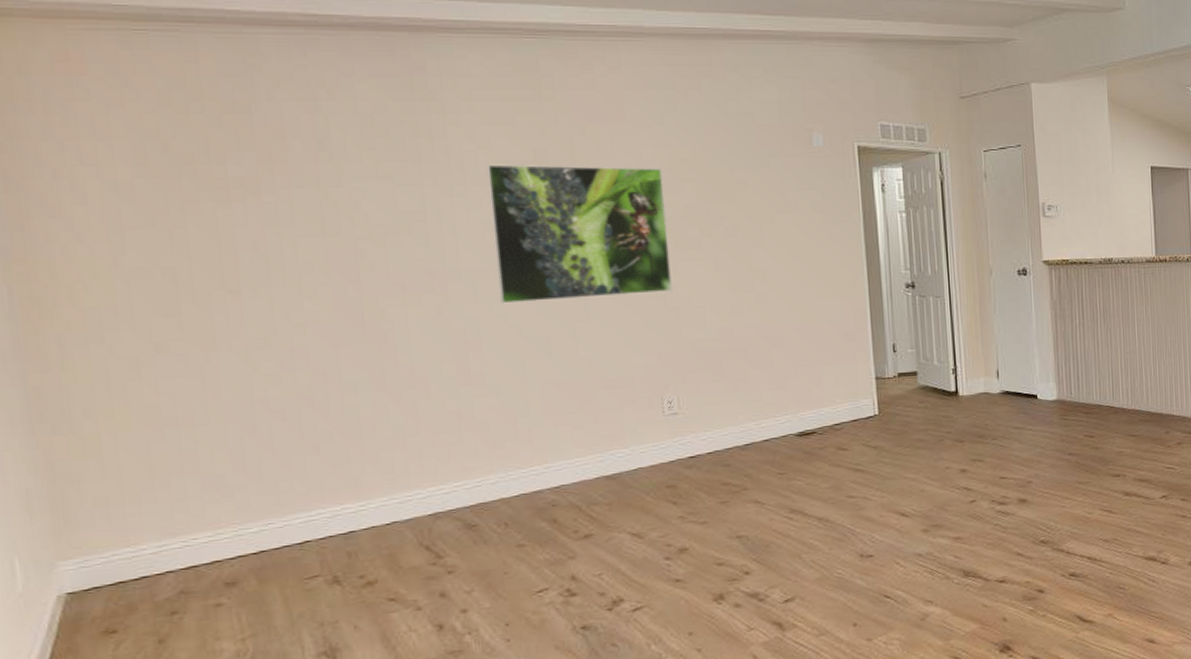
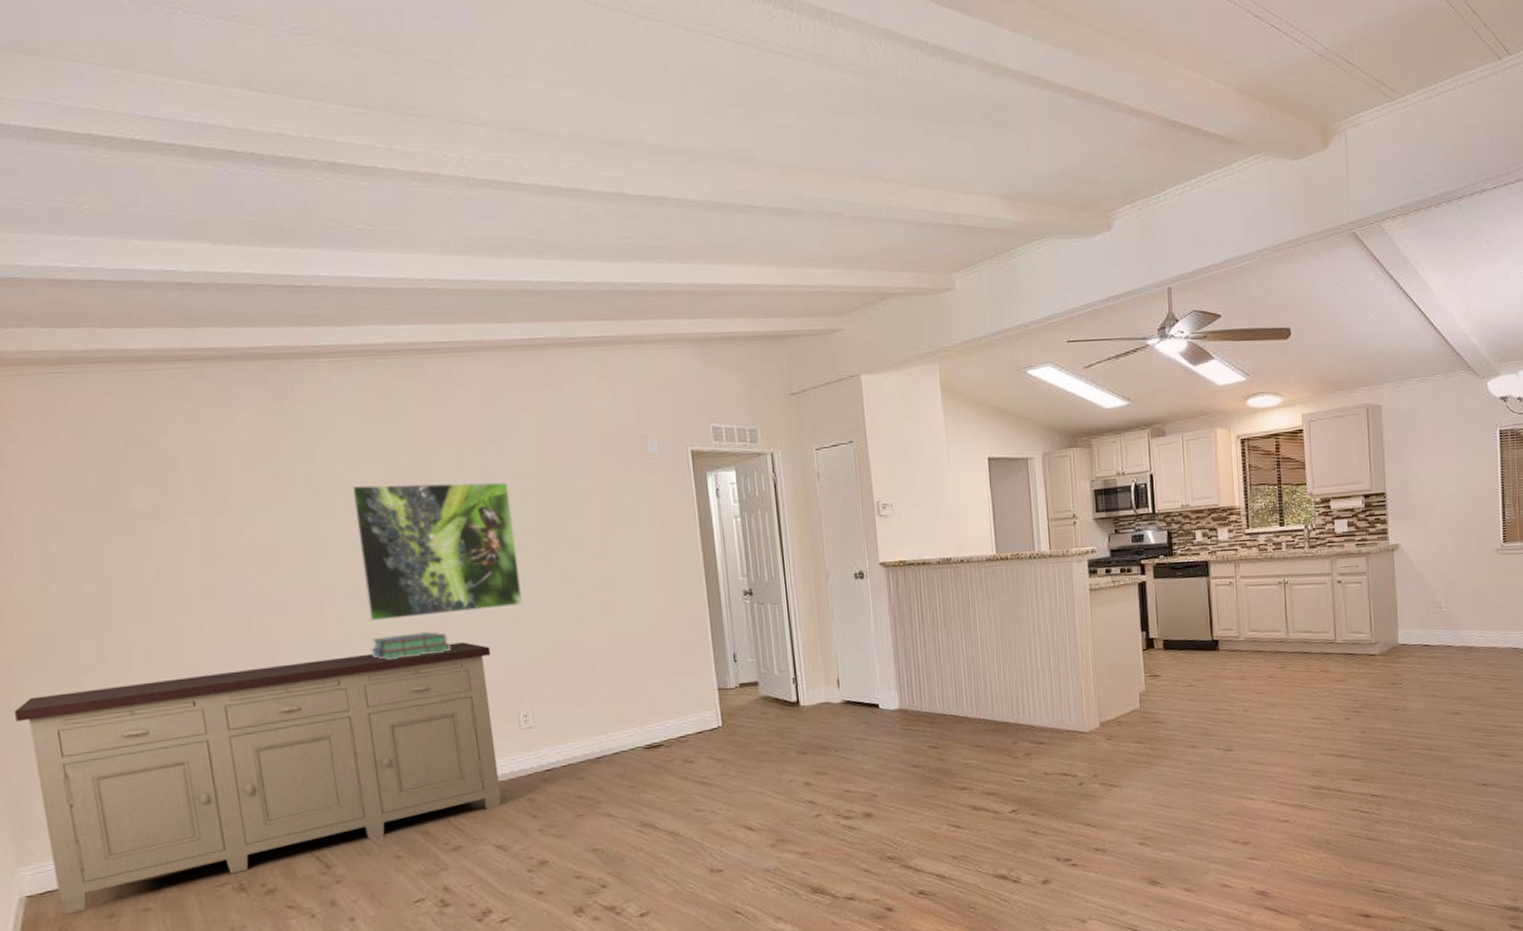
sideboard: none [64,327,640,613] -> present [14,642,501,915]
stack of books: none [500,314,592,343] -> present [370,631,452,660]

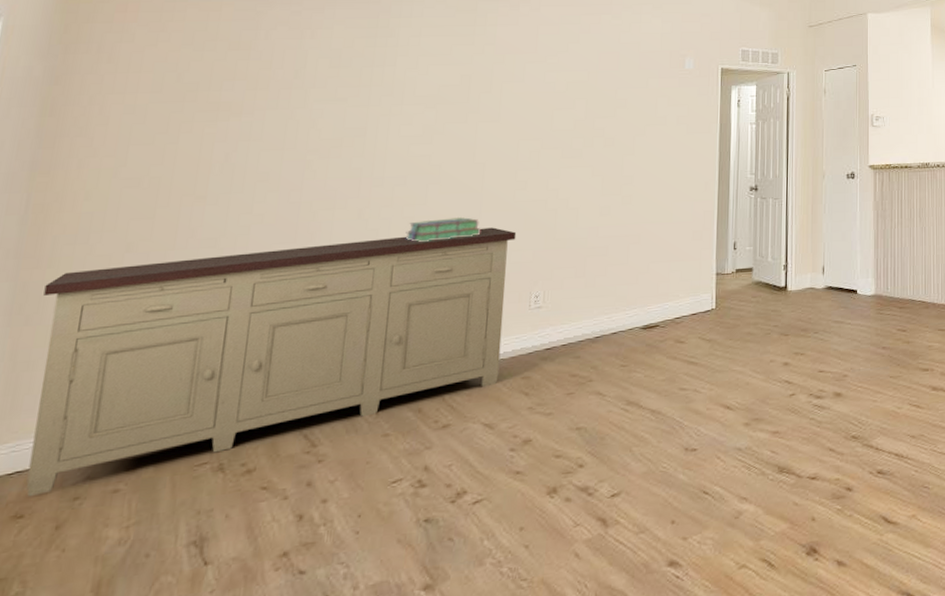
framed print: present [351,482,524,622] -> none [411,88,561,207]

